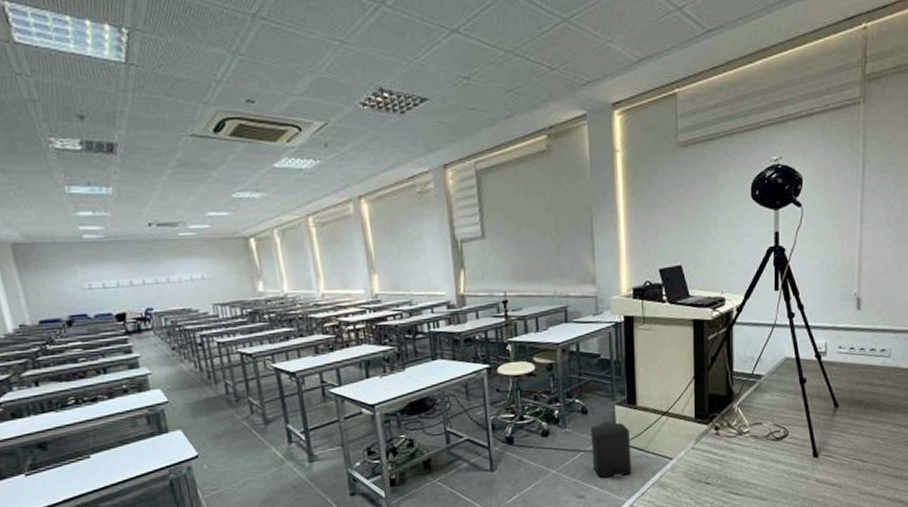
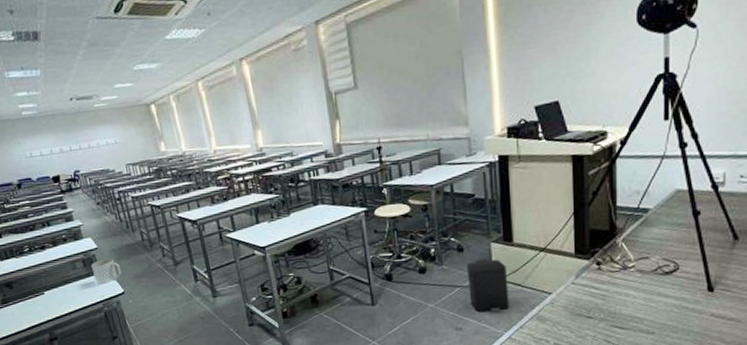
mug: none [157,414,198,447] -> present [90,258,122,286]

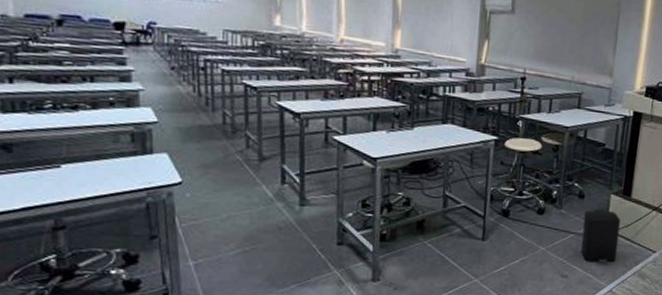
mug: present [90,258,122,286] -> none [142,137,185,170]

